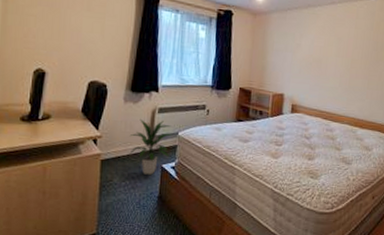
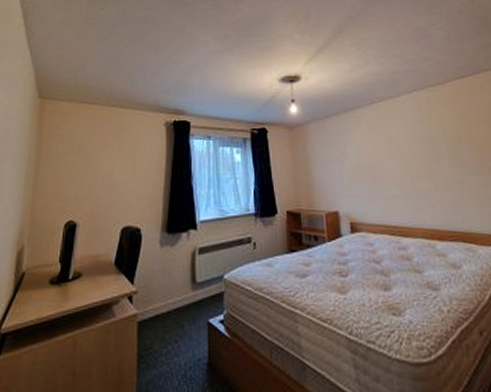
indoor plant: present [129,118,172,175] -> none [168,263,217,335]

